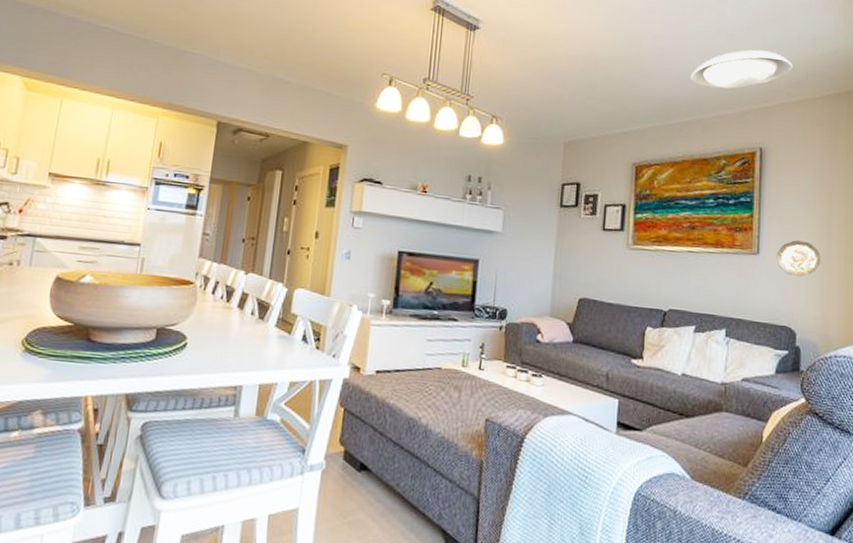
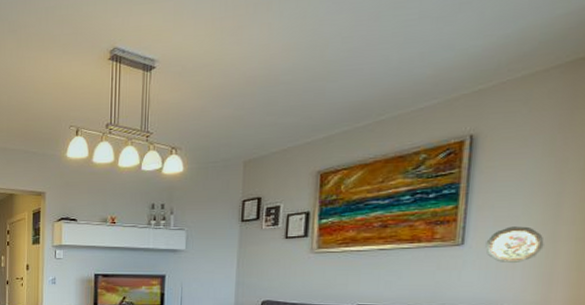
ceiling light: present [690,49,793,89] -> none [385,26,520,80]

